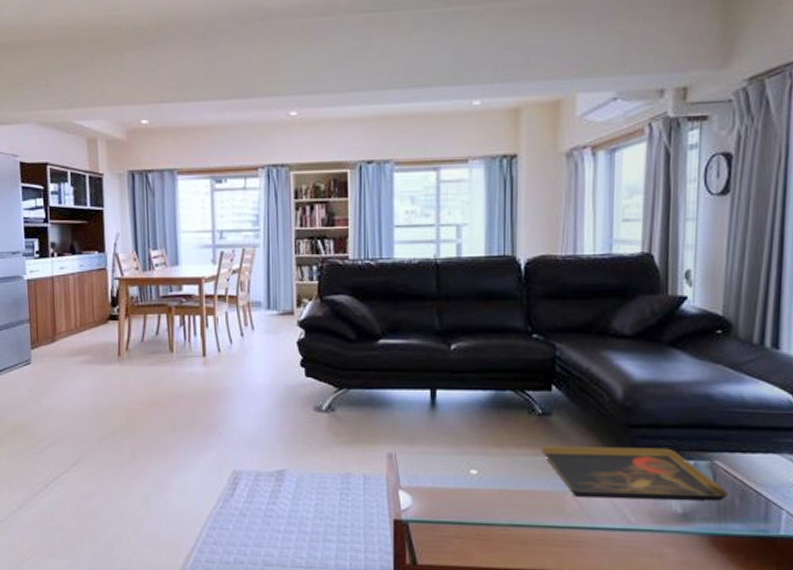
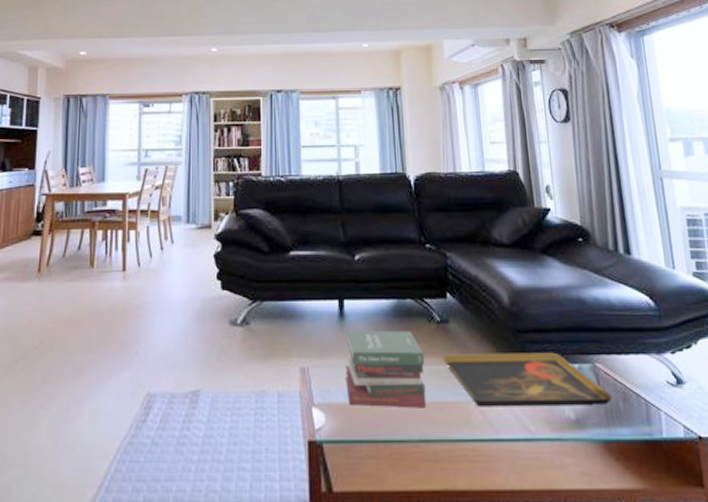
books: none [435,420,522,496] -> present [345,330,427,408]

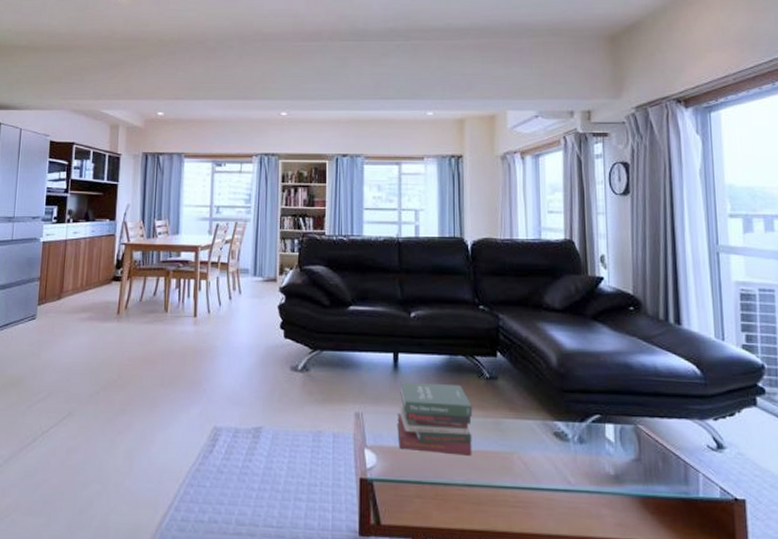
decorative tray: present [442,352,613,407] -> none [490,407,653,464]

